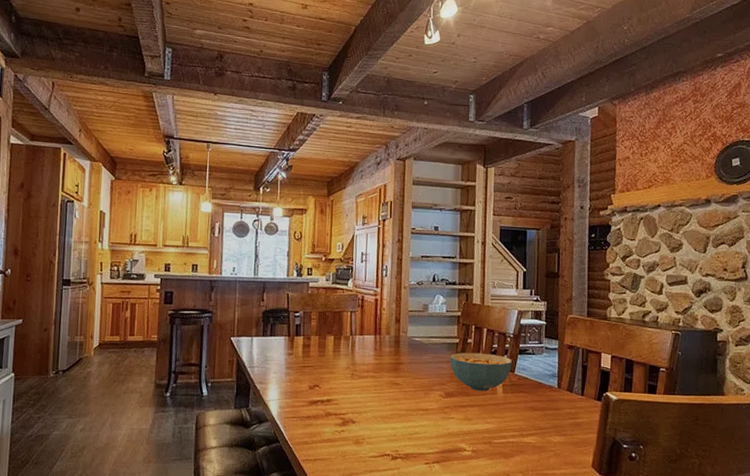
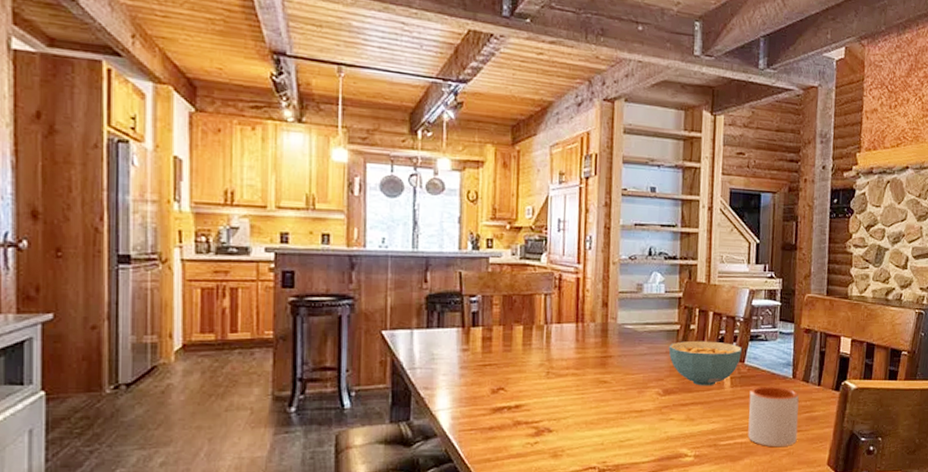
mug: none [518,393,564,449] -> present [748,386,799,448]

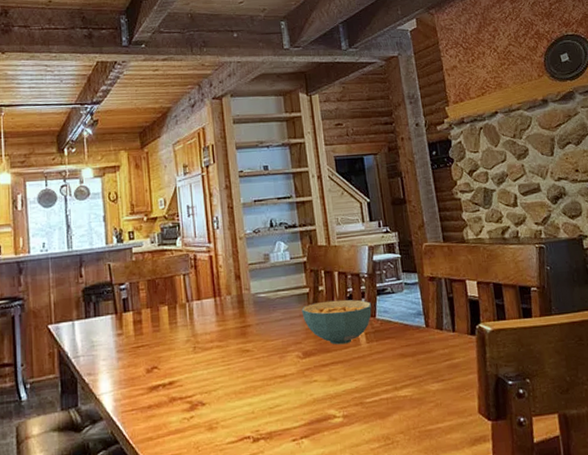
mug: present [748,386,799,448] -> none [386,337,442,400]

